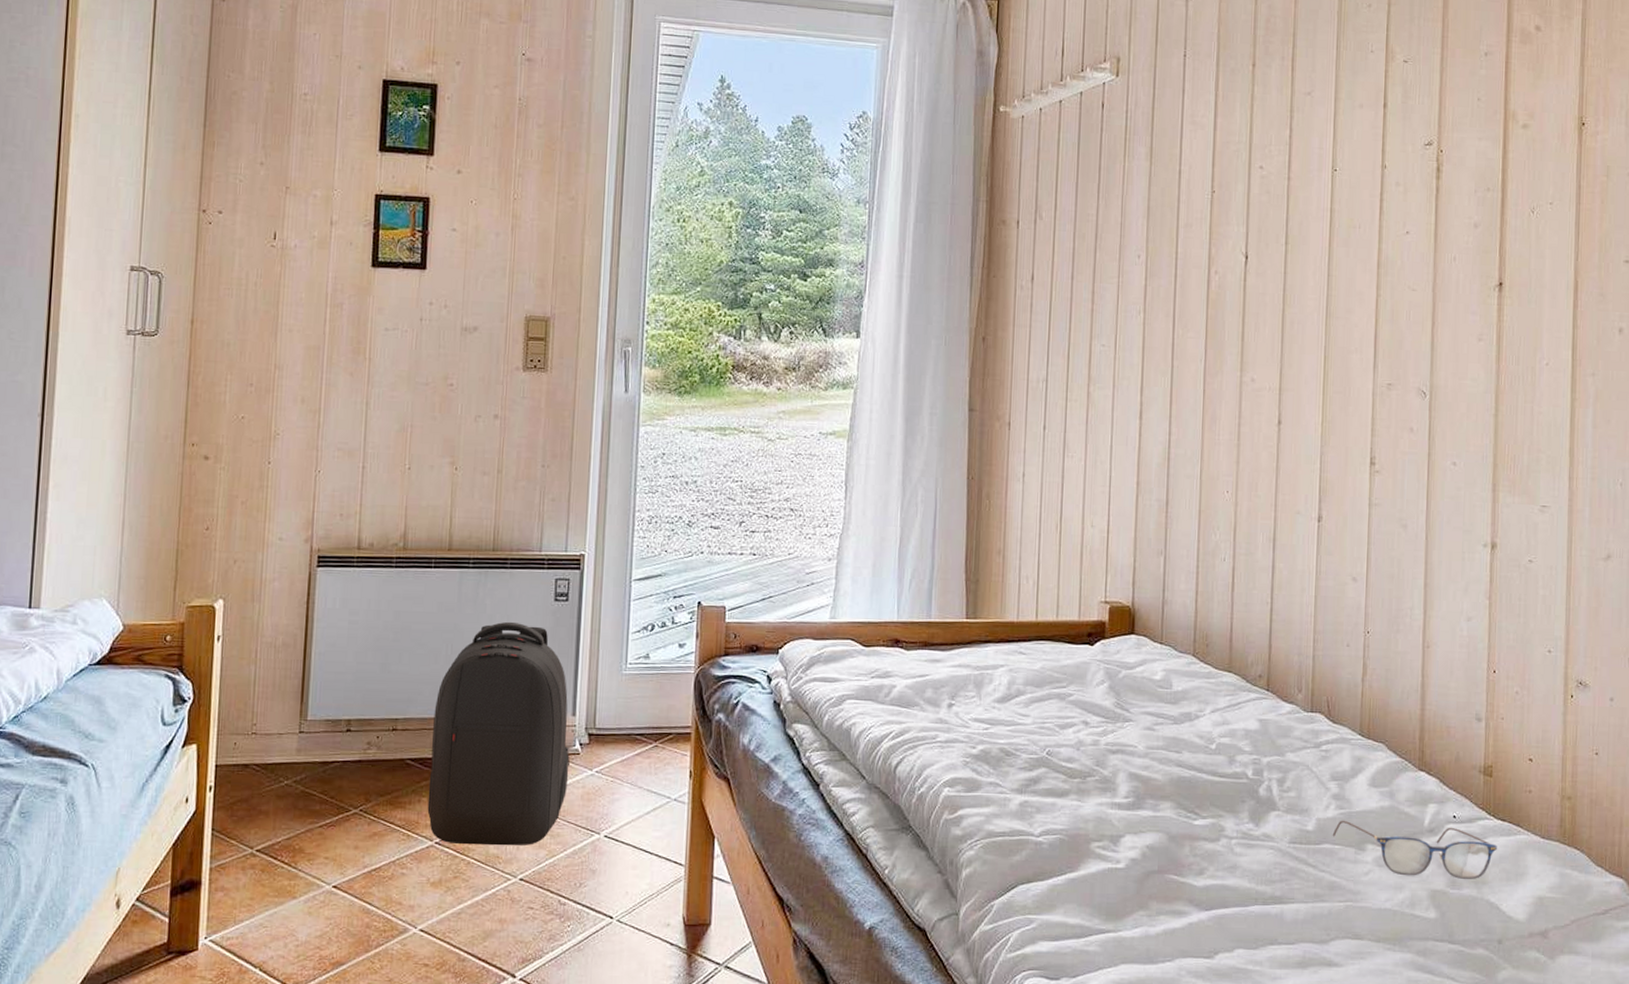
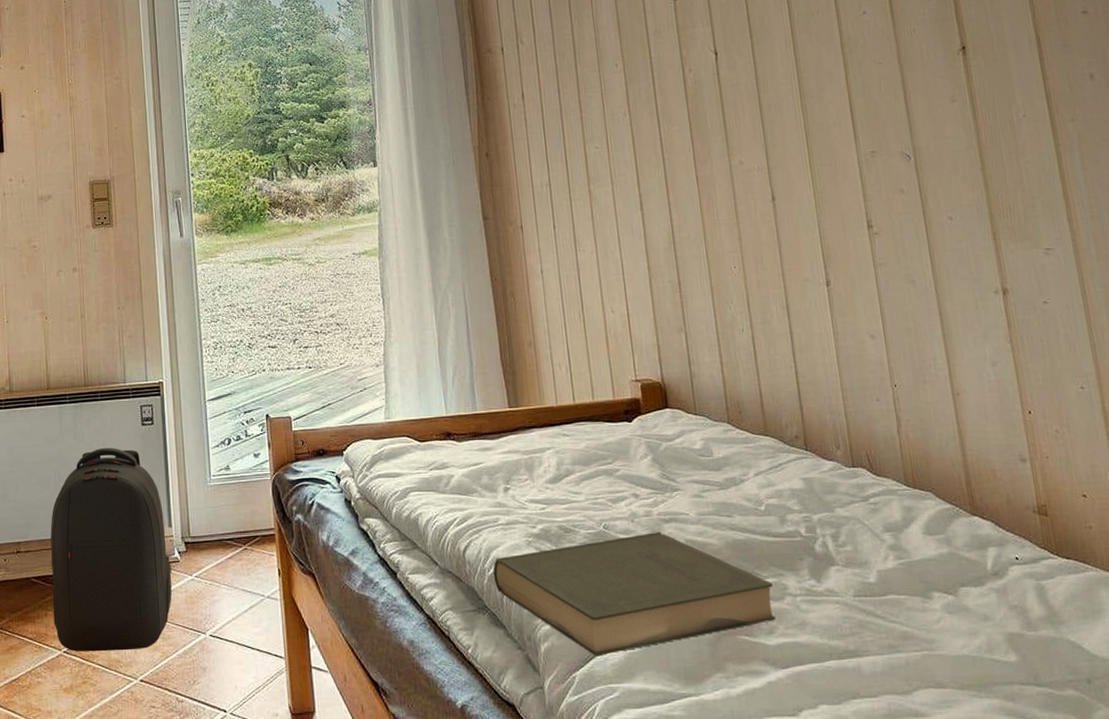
book: none [923,762,1211,885] -> present [492,532,776,656]
glasses: present [1332,820,1497,880] -> none [895,569,1068,621]

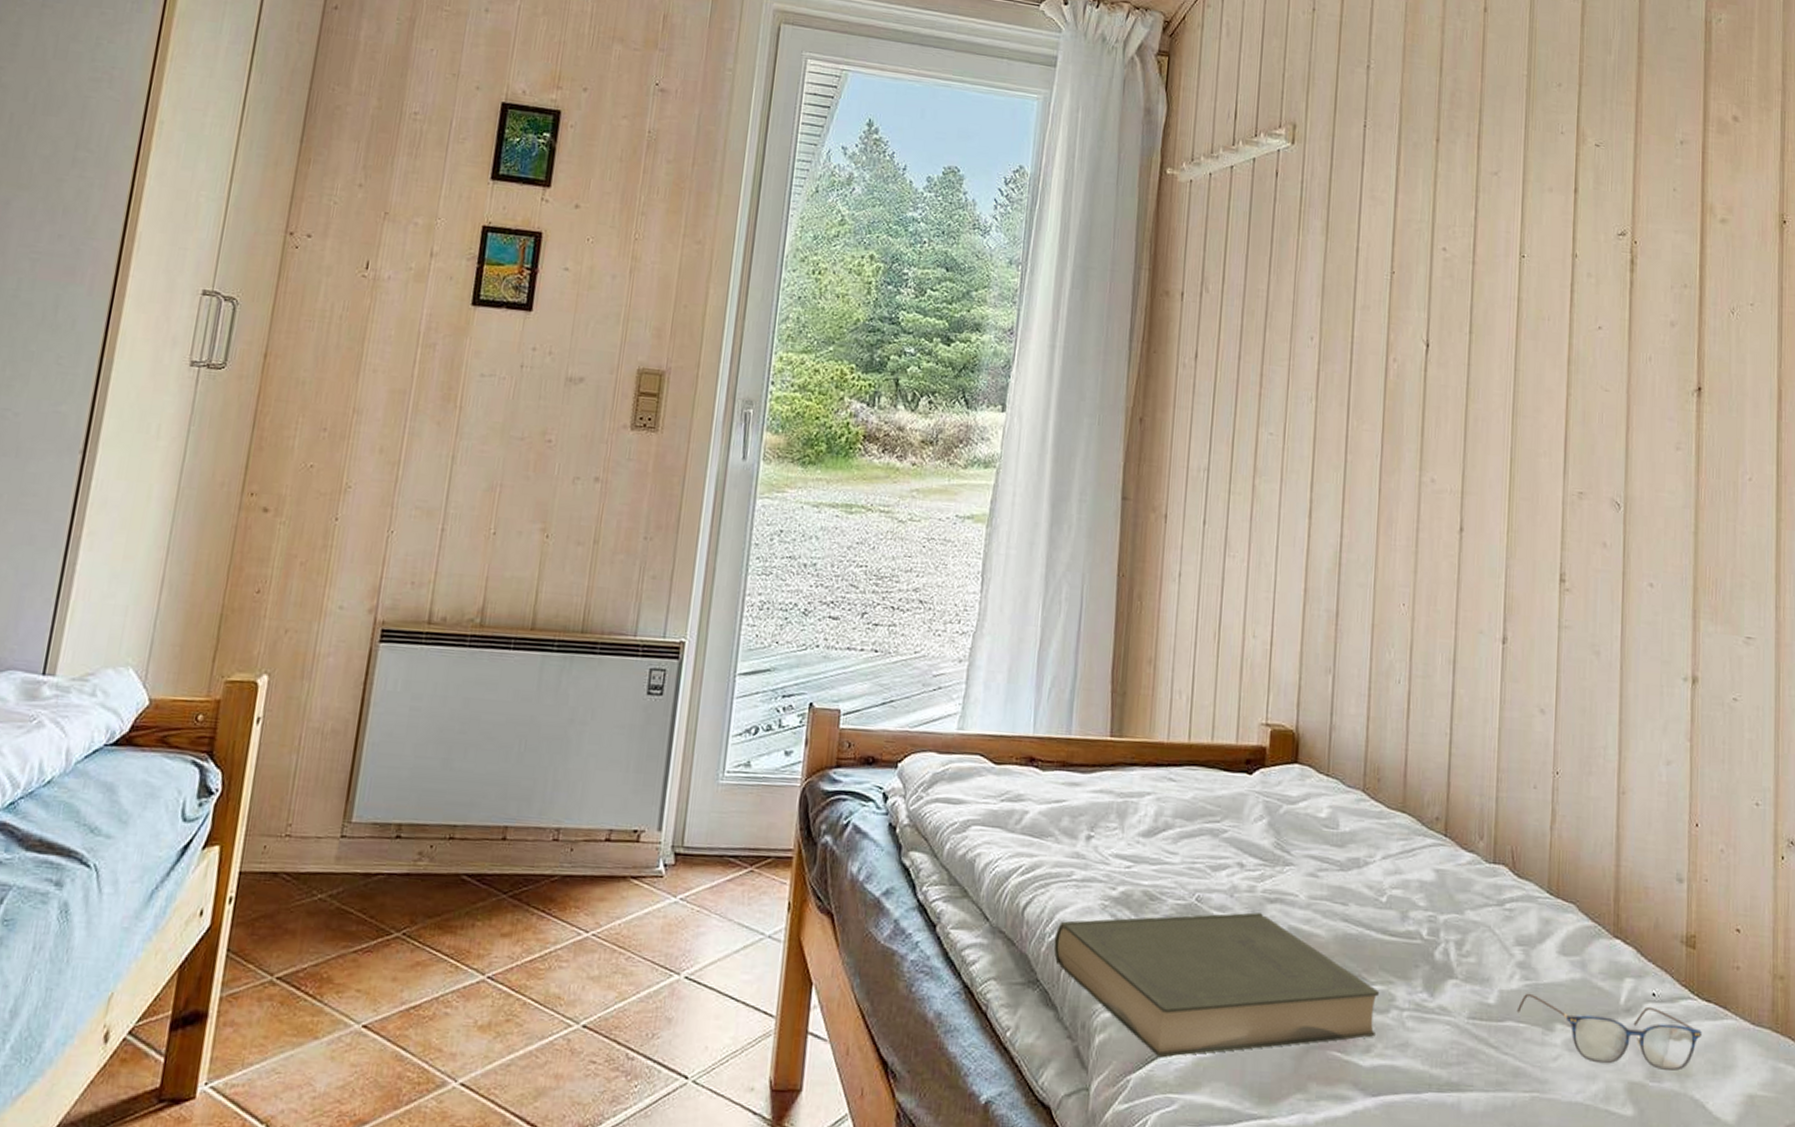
backpack: present [50,447,172,652] -> none [481,716,655,985]
glasses: none [895,569,1068,621] -> present [1516,993,1702,1072]

